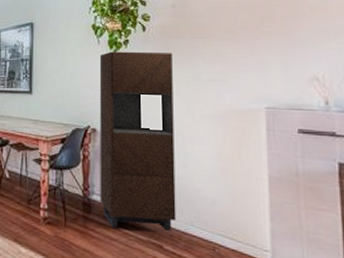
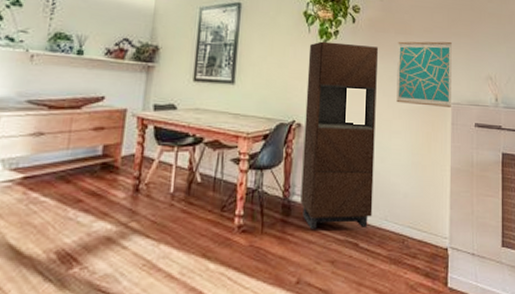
wall art: none [195,41,265,112] -> present [396,41,452,107]

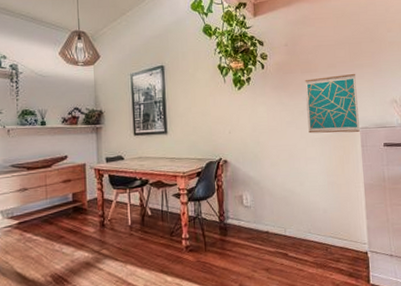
storage cabinet: present [300,41,378,229] -> none [226,87,297,245]

